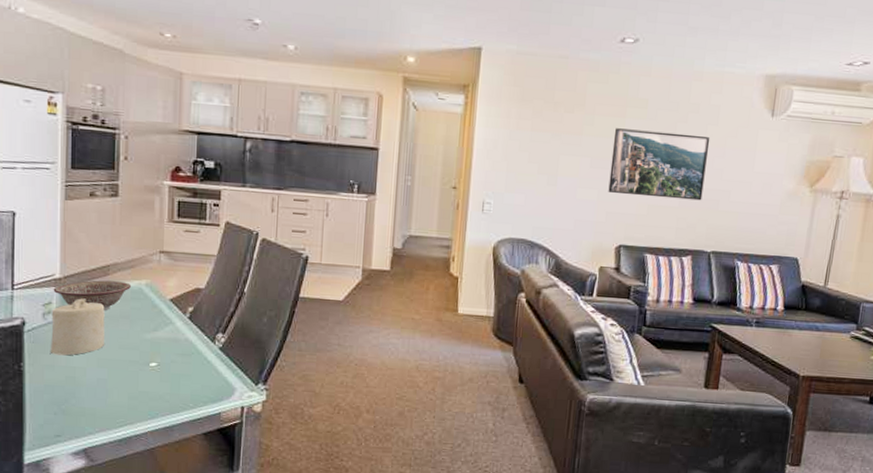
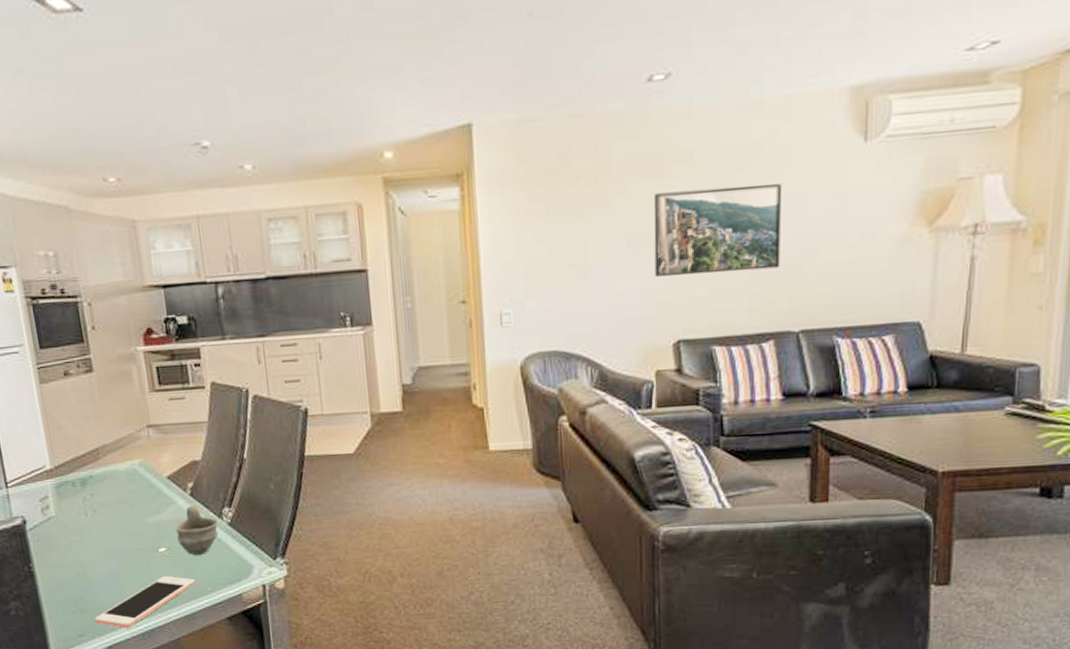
candle: present [50,298,105,356] -> none [49,488,109,552]
decorative bowl: present [53,280,131,311] -> none [46,464,124,499]
cell phone: none [75,389,179,433] -> present [94,576,195,628]
cup: none [168,327,211,373] -> present [175,505,219,555]

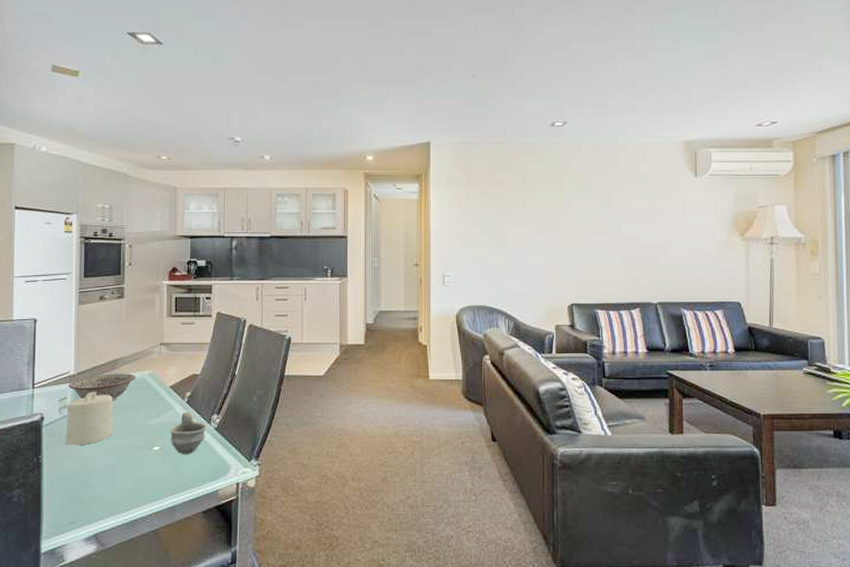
decorative bowl: none [46,464,124,499] -> present [68,374,135,402]
candle: none [49,488,109,552] -> present [65,391,113,446]
cell phone: present [94,576,195,628] -> none [87,472,180,517]
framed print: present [653,183,783,277] -> none [554,199,642,258]

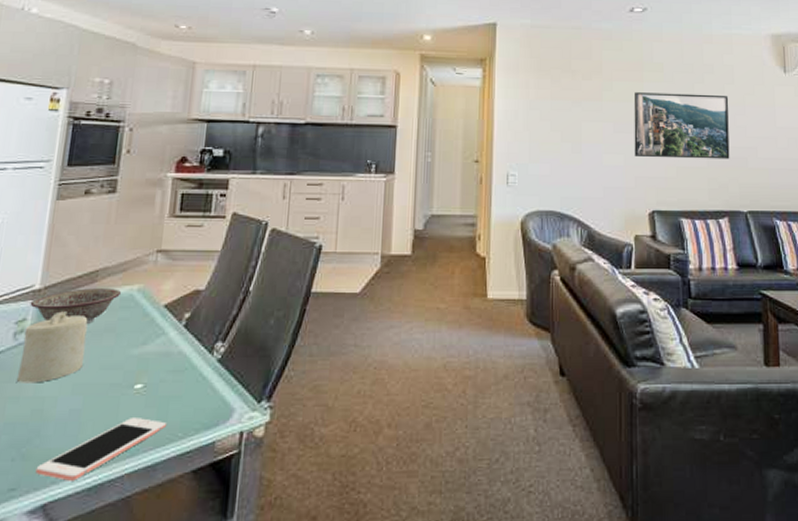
cell phone: none [87,472,180,517] -> present [35,418,166,481]
cup: present [170,411,207,454] -> none [158,338,208,394]
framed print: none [554,199,642,258] -> present [633,92,730,159]

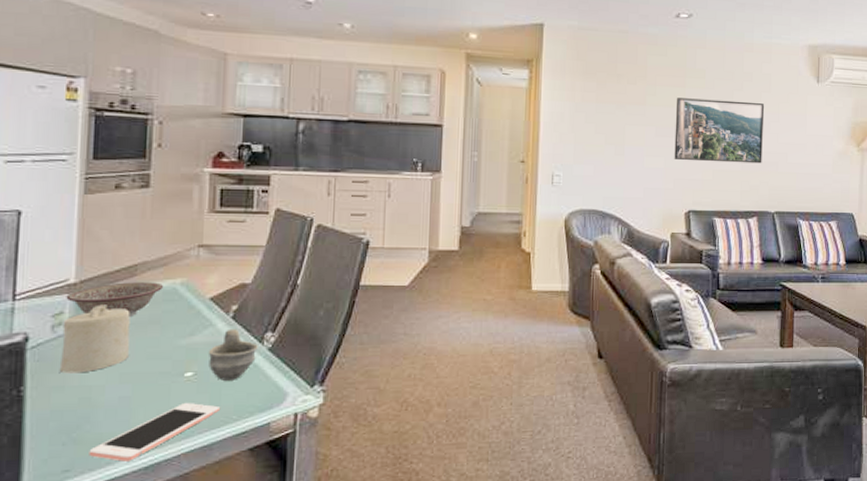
cup: none [158,338,208,394] -> present [208,328,258,381]

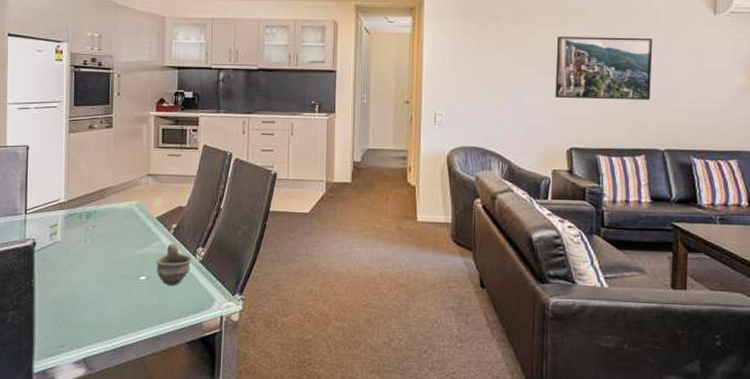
candle: present [59,304,130,374] -> none [55,219,101,272]
decorative bowl: present [66,282,163,318] -> none [59,203,123,231]
cell phone: present [89,403,219,462] -> none [76,301,165,343]

